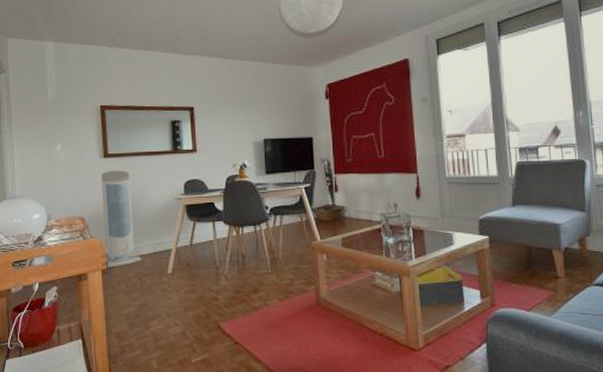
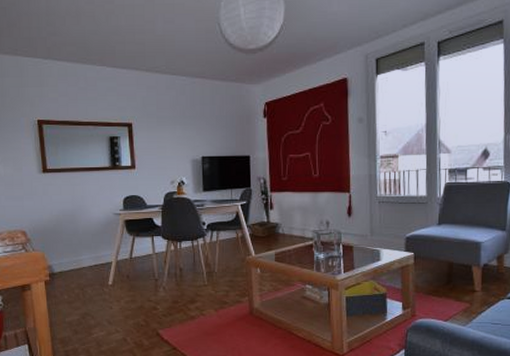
air purifier: present [101,169,142,267] -> none [41,185,83,279]

